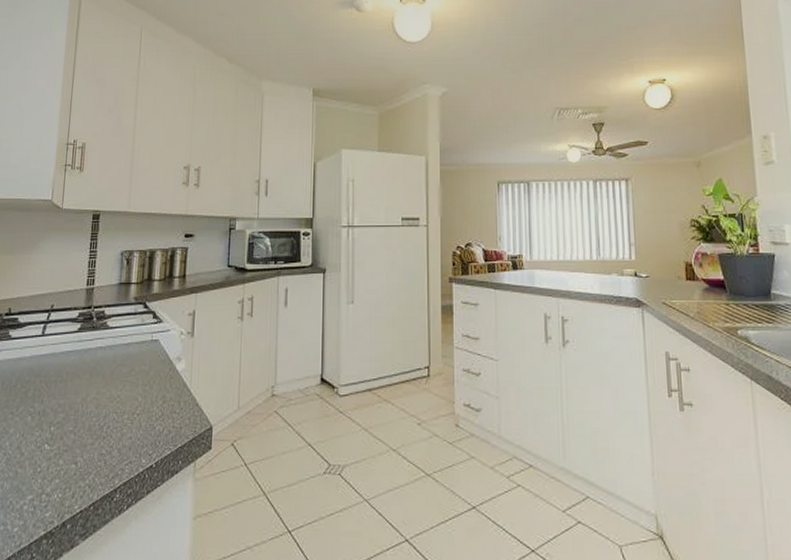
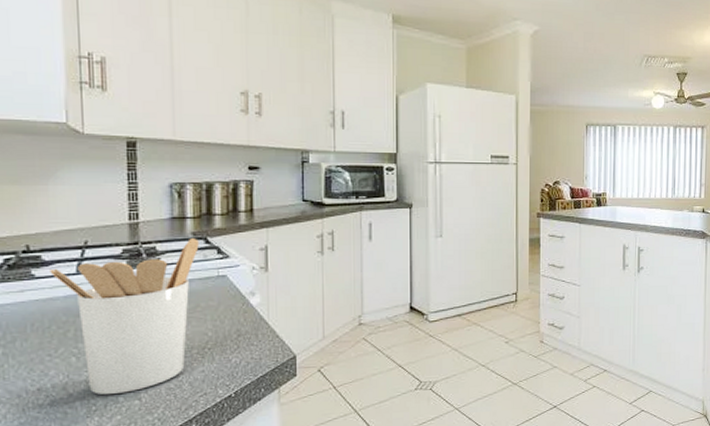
utensil holder: none [22,303,139,457] -> present [50,239,199,395]

